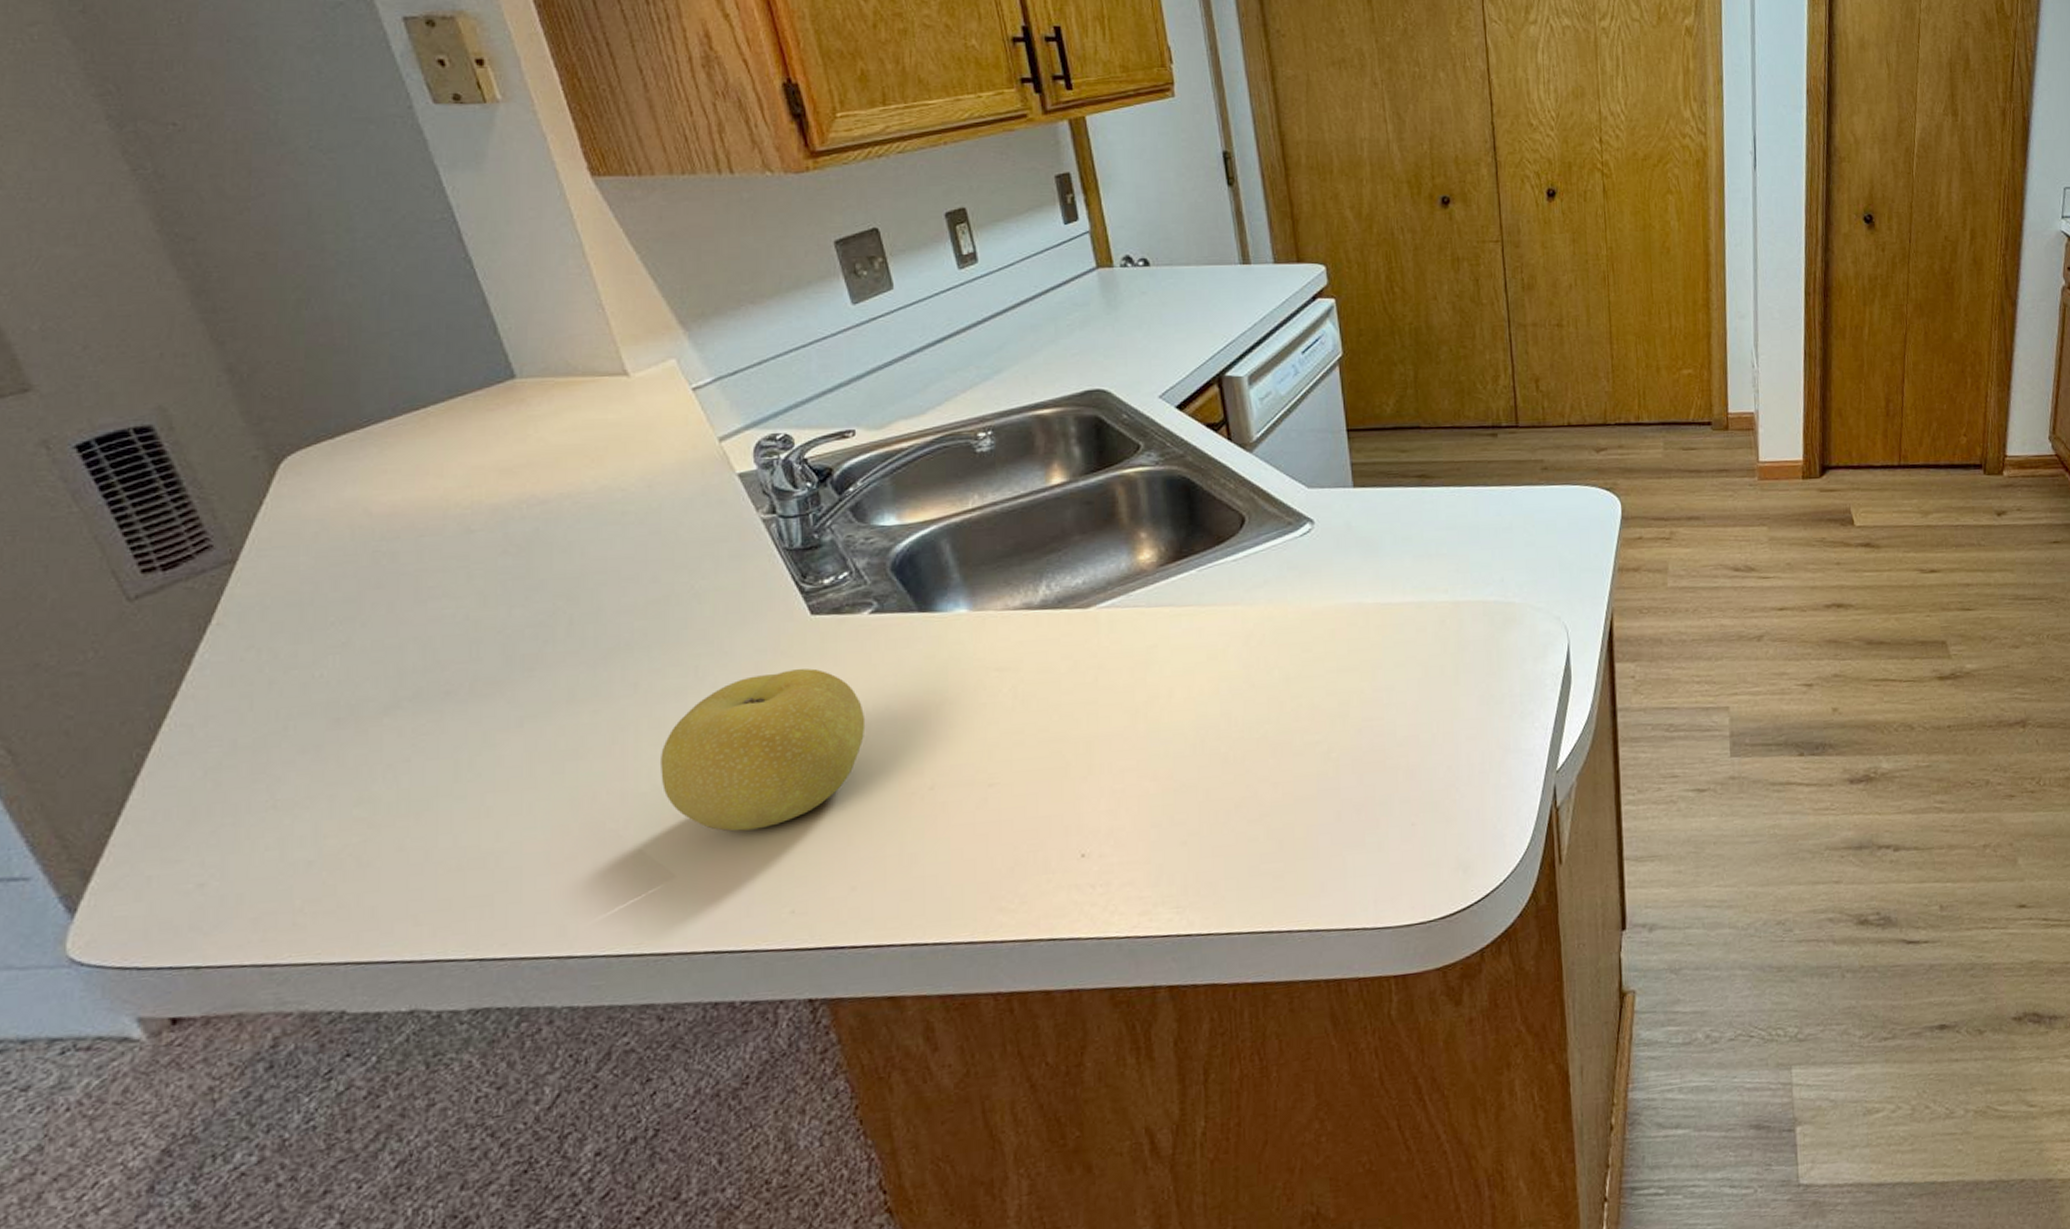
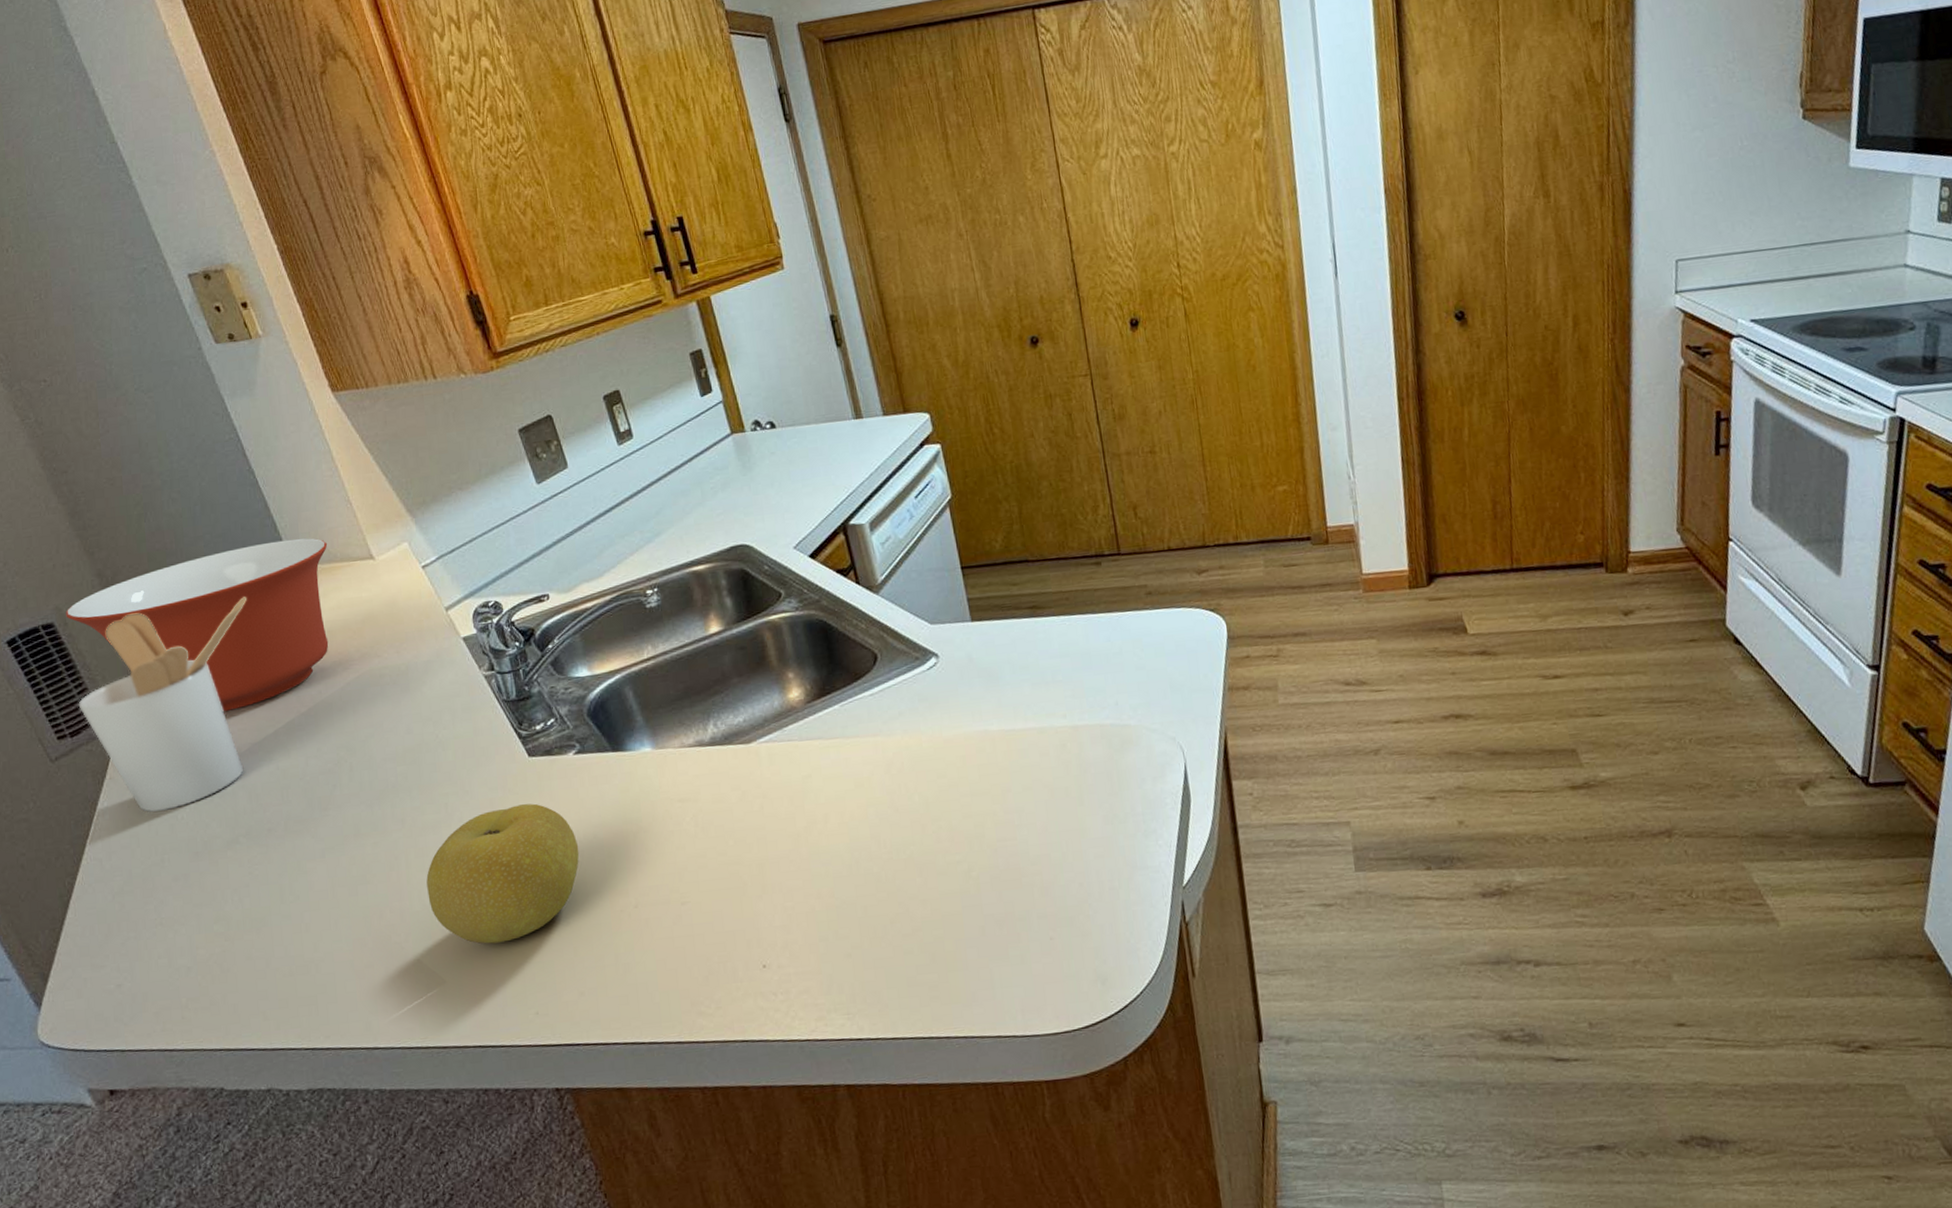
mixing bowl: none [173,344,566,547] -> present [66,538,329,711]
utensil holder: none [179,409,444,669] -> present [78,597,246,813]

